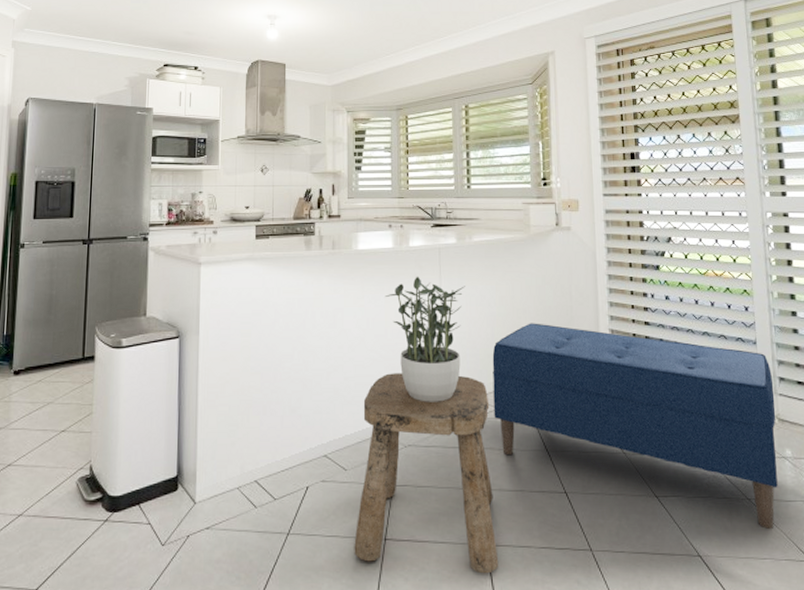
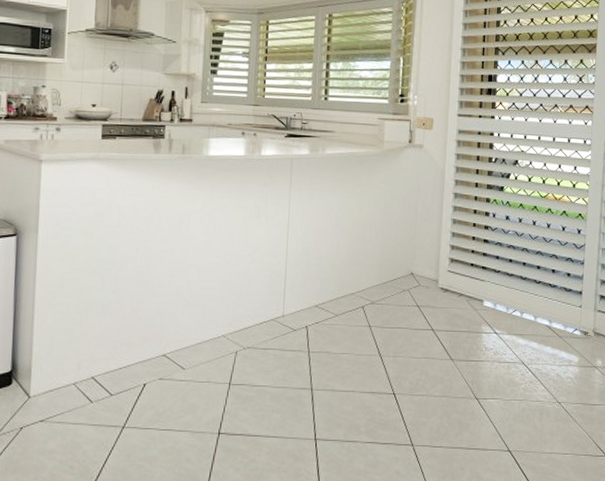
stool: present [354,373,499,574] -> none [188,279,329,465]
potted plant: present [384,276,465,402] -> none [233,185,315,308]
bench: present [492,323,778,529] -> none [332,236,595,428]

